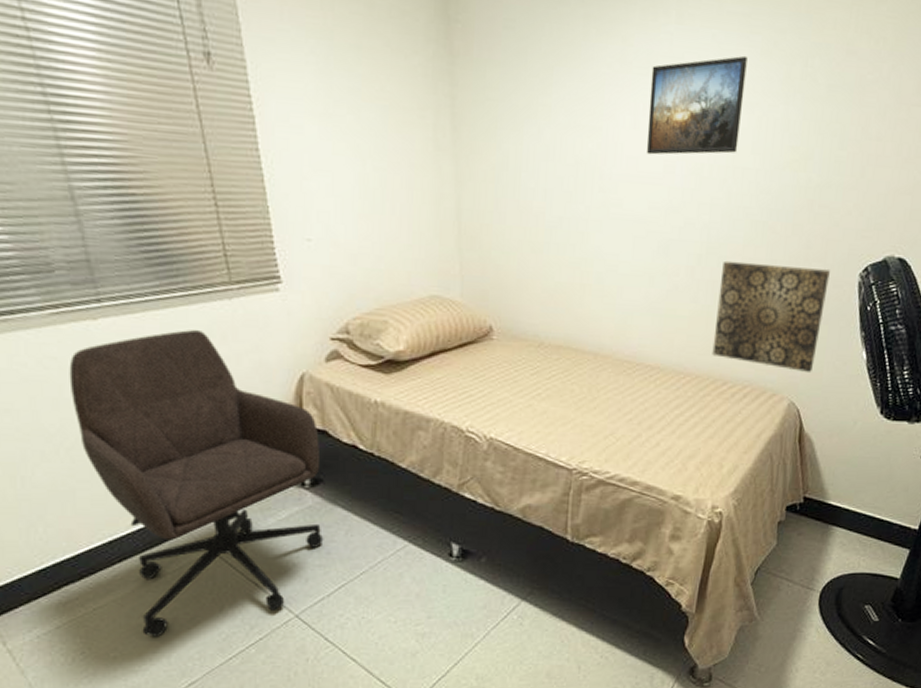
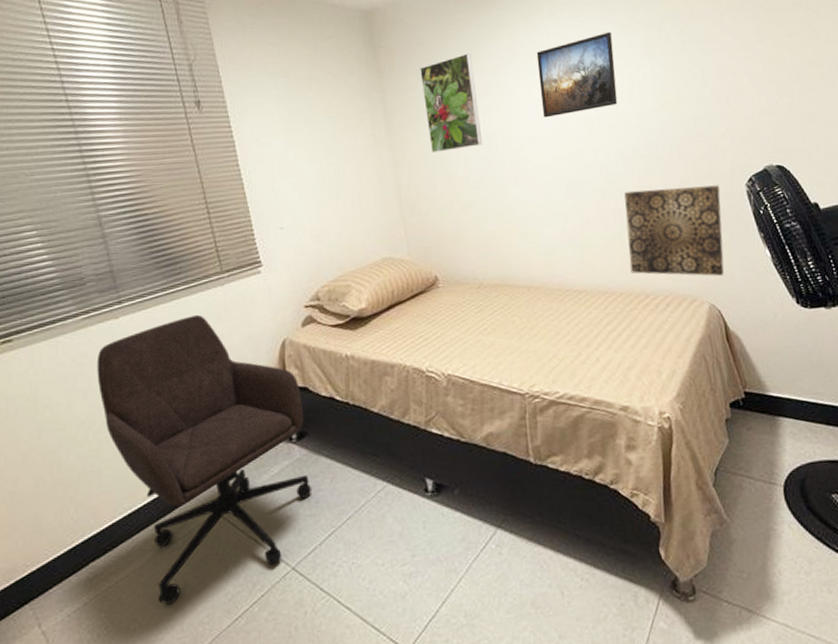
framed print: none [502,51,571,177] -> present [419,53,483,154]

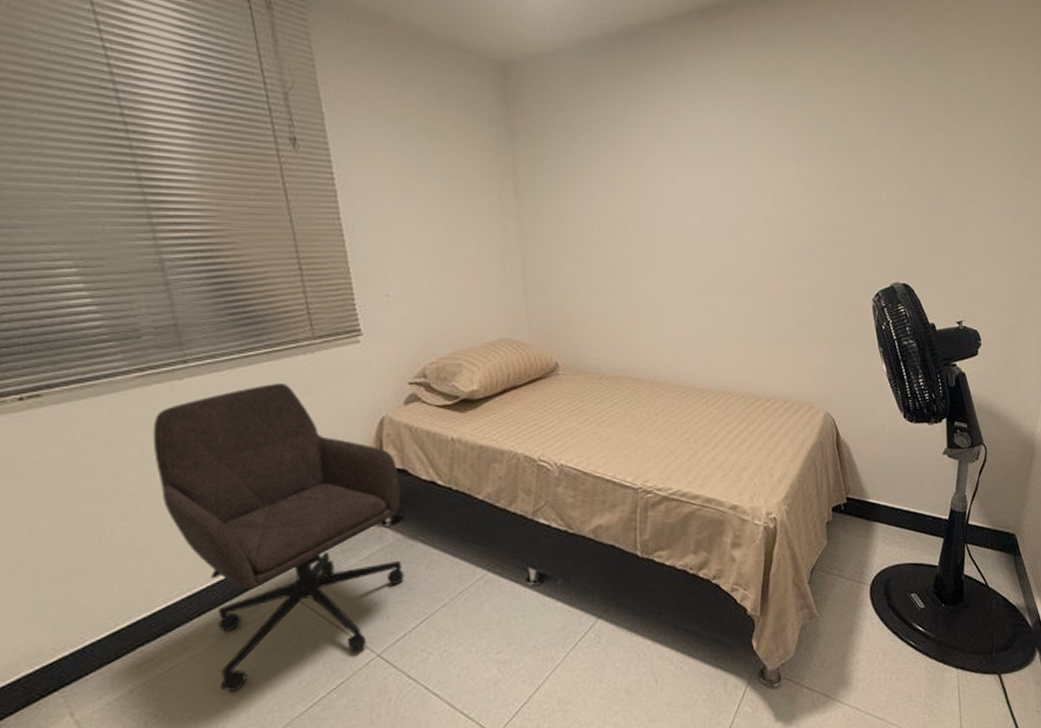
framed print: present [419,53,483,154] -> none [556,127,619,232]
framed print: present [536,31,618,118] -> none [683,125,762,209]
wall art: present [624,185,724,276] -> none [754,293,848,385]

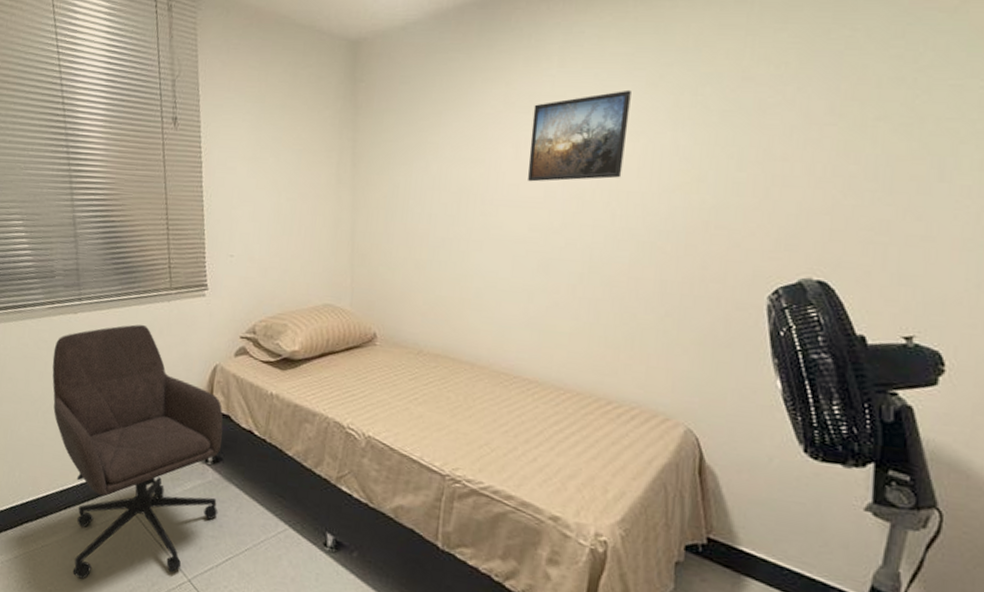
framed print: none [683,125,762,209] -> present [527,89,631,182]

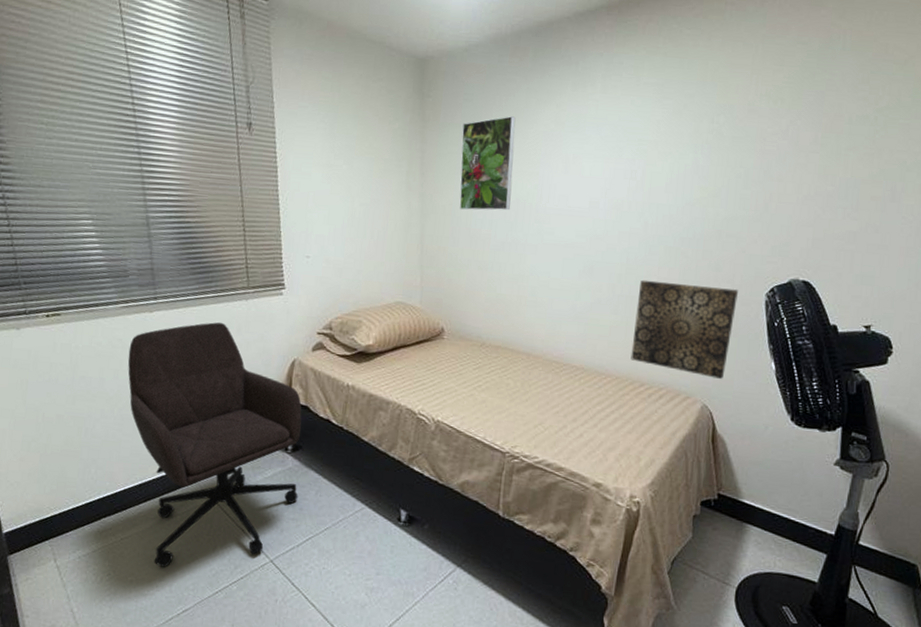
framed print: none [394,98,458,204] -> present [459,116,516,211]
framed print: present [527,89,631,182] -> none [575,115,661,194]
wall art: none [595,279,731,399] -> present [630,279,738,379]

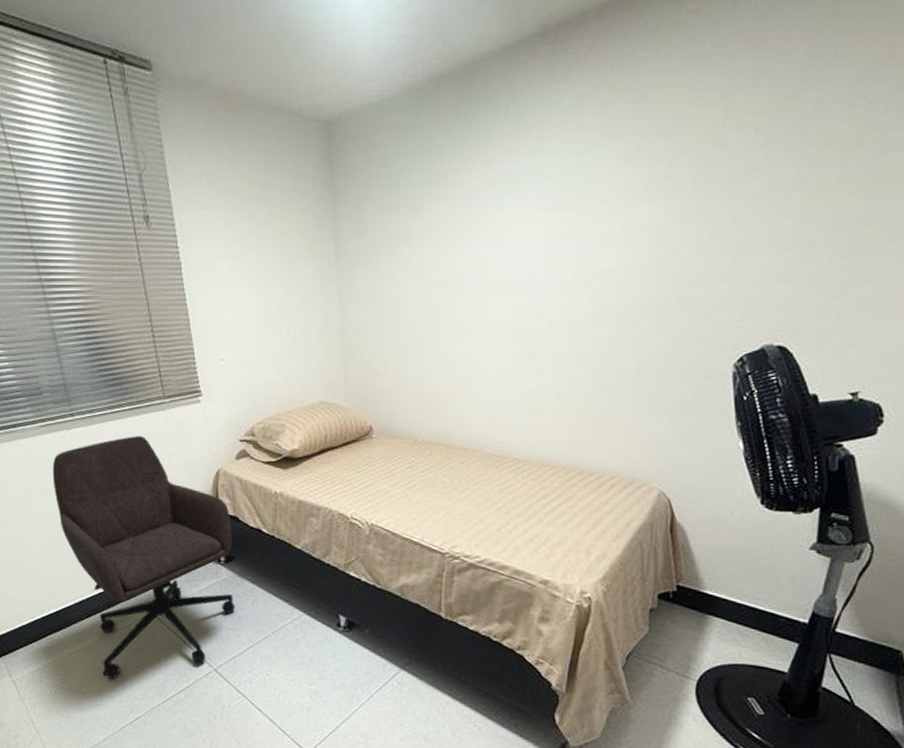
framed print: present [459,116,516,211] -> none [378,181,439,295]
wall art: present [630,279,738,379] -> none [578,358,701,463]

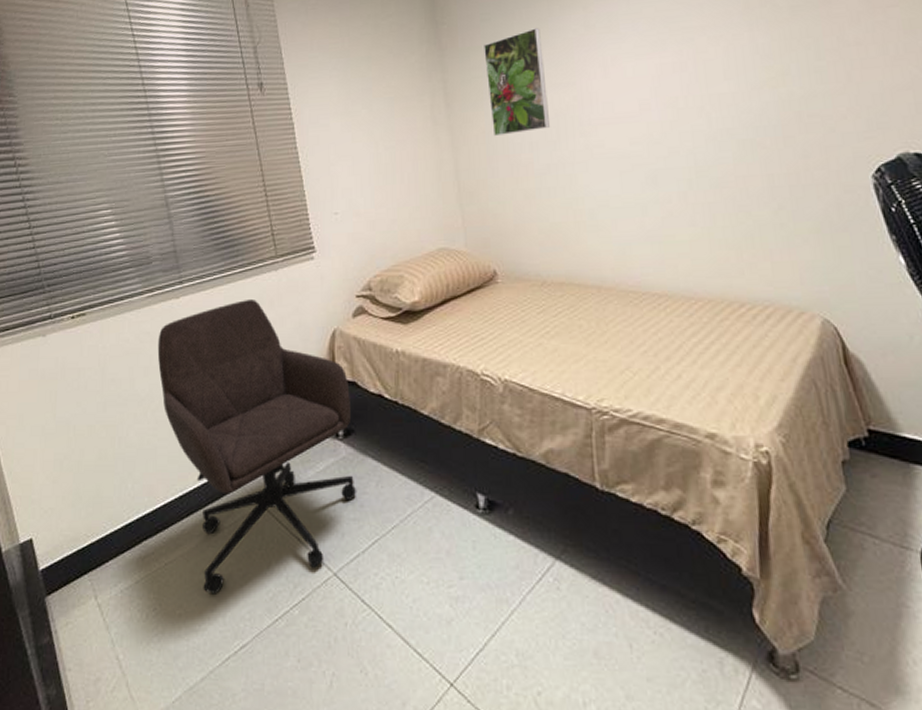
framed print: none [378,181,439,295] -> present [482,28,551,137]

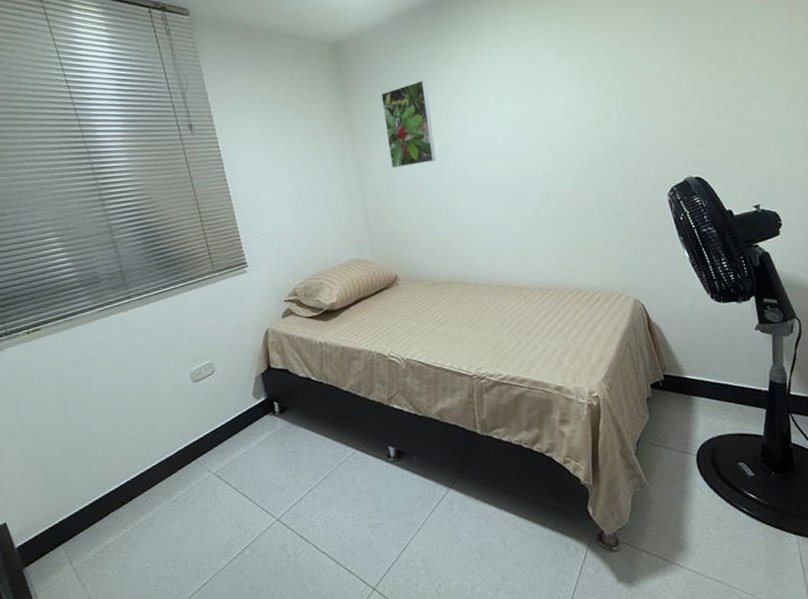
office chair: present [157,298,357,594] -> none [111,307,293,548]

